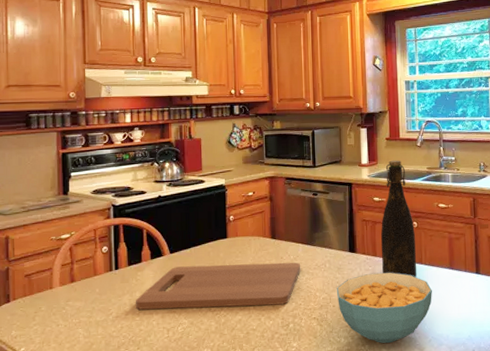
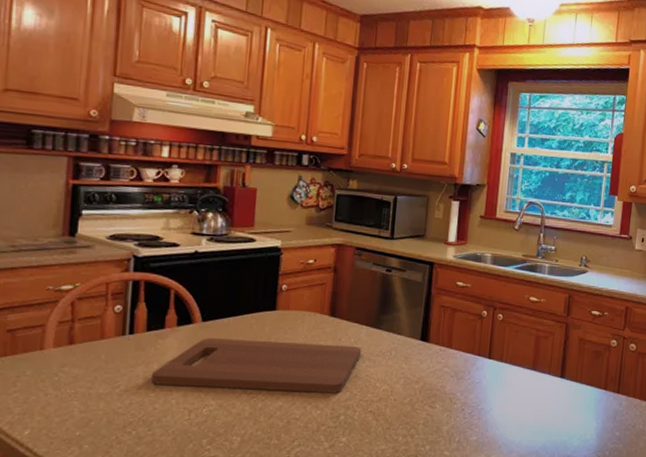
cereal bowl: present [336,272,432,344] -> none [400,366,510,446]
bottle: present [380,160,416,277] -> none [456,241,500,375]

